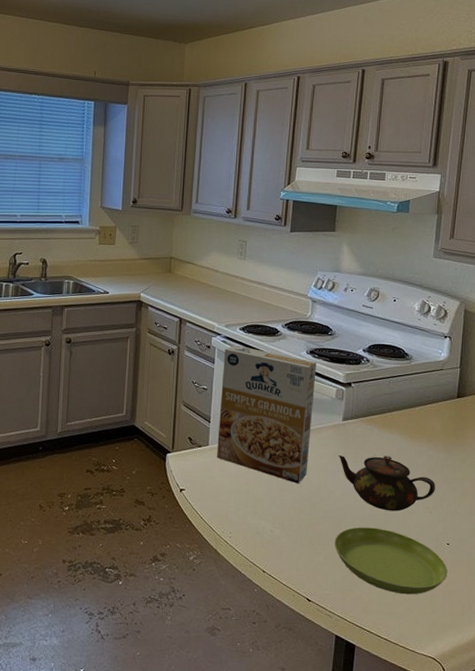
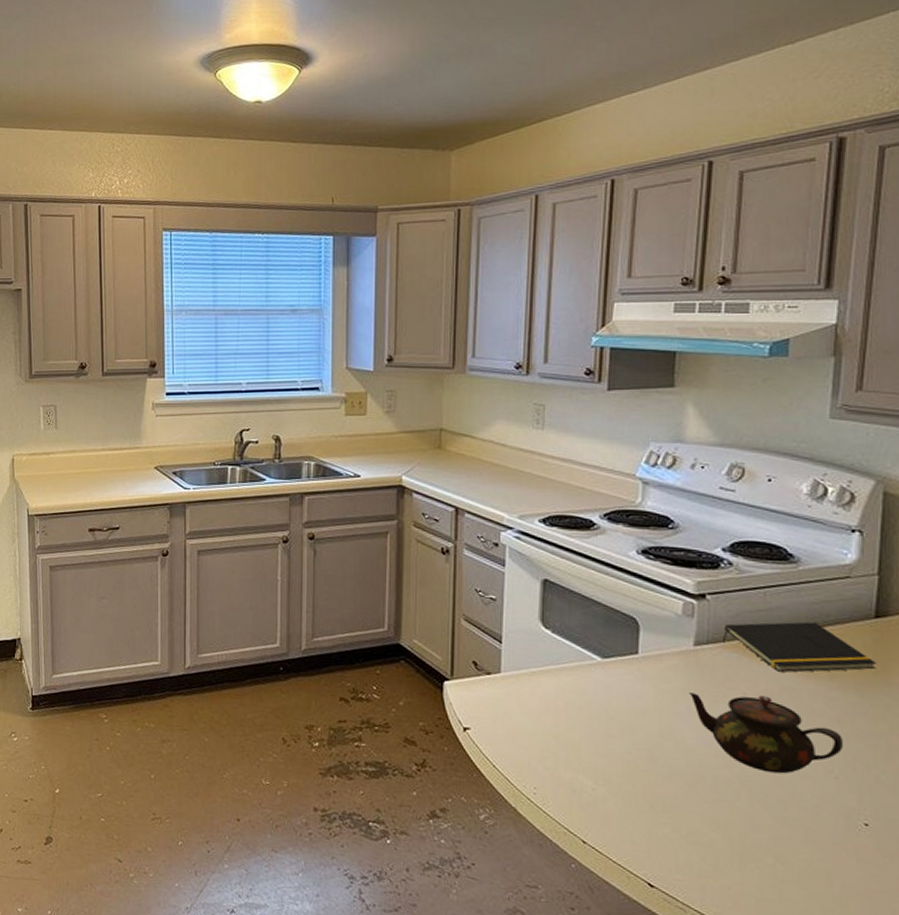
cereal box: present [217,345,316,484] -> none [513,541,652,729]
saucer: present [334,527,447,595] -> none [687,791,866,892]
notepad: none [361,401,457,438] -> present [722,621,877,672]

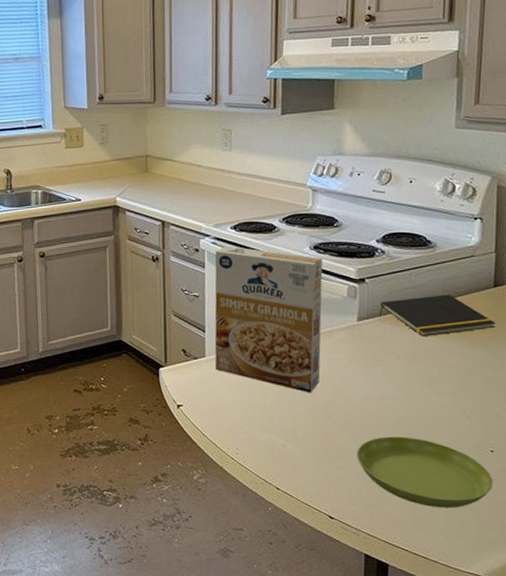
cereal box: none [513,541,652,729] -> present [214,245,323,393]
saucer: none [687,791,866,892] -> present [357,436,493,508]
teapot: present [688,693,843,774] -> none [354,356,473,418]

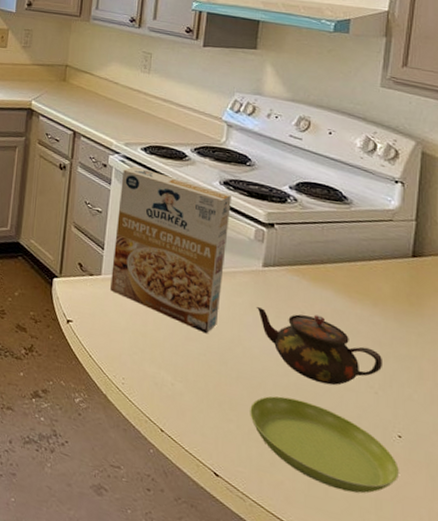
teapot: none [354,356,473,418] -> present [256,307,382,385]
notepad: present [379,294,496,336] -> none [286,251,412,302]

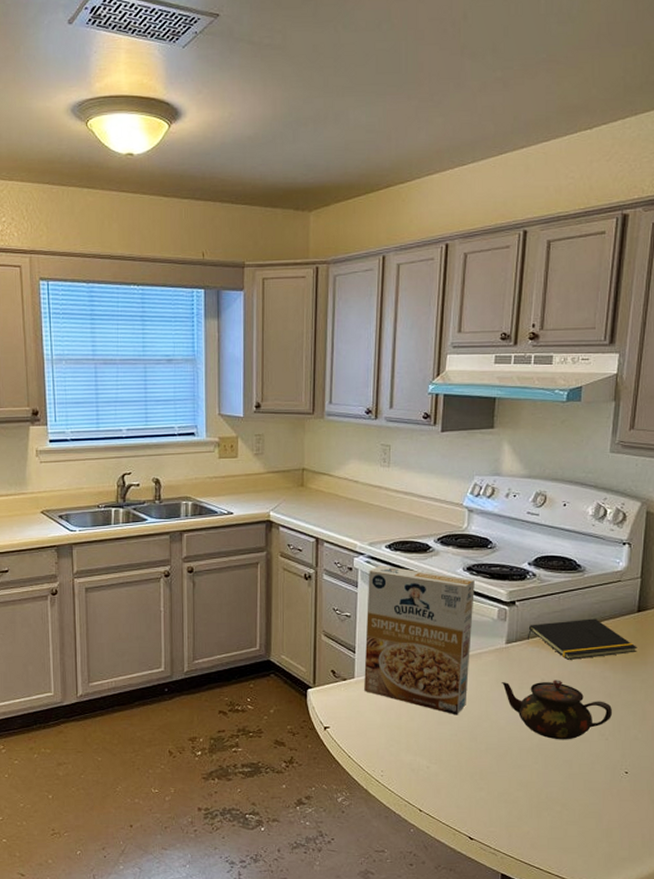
saucer: present [250,395,399,494] -> none [499,758,626,828]
notepad: none [286,251,412,302] -> present [527,618,637,660]

